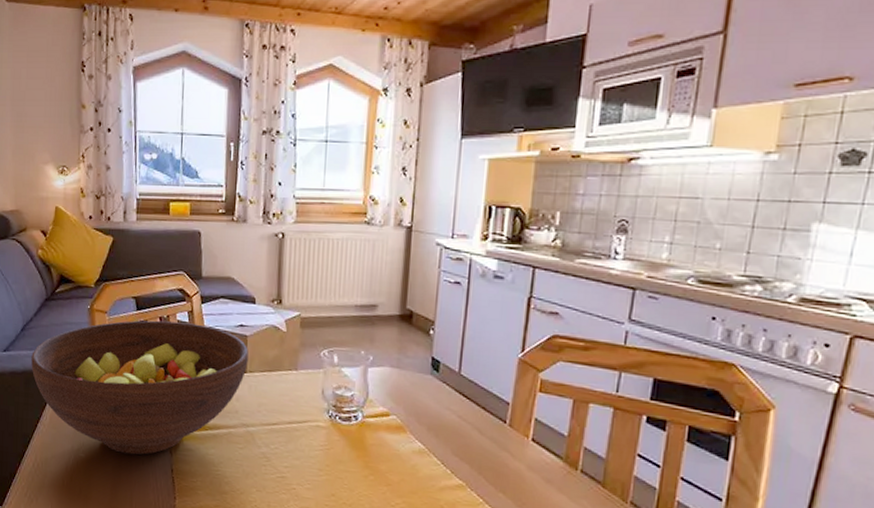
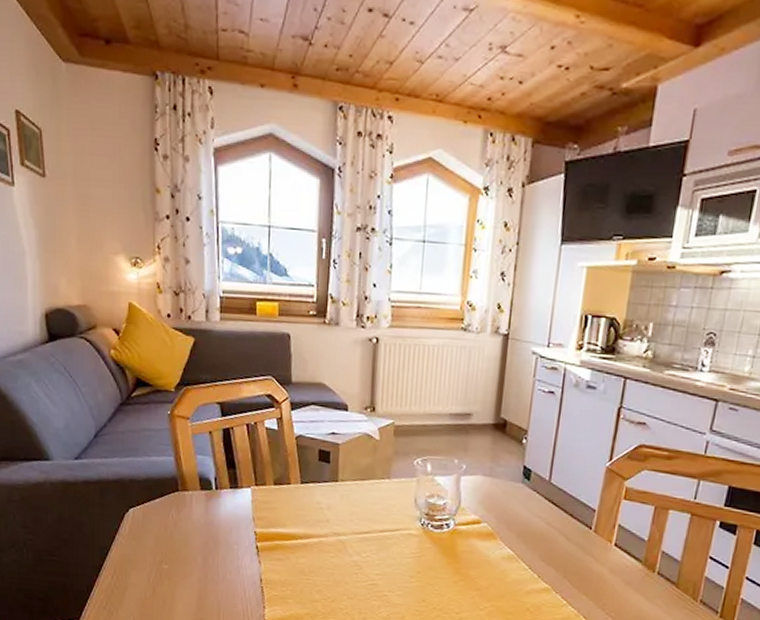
fruit bowl: present [31,320,249,455] -> none [106,427,340,566]

